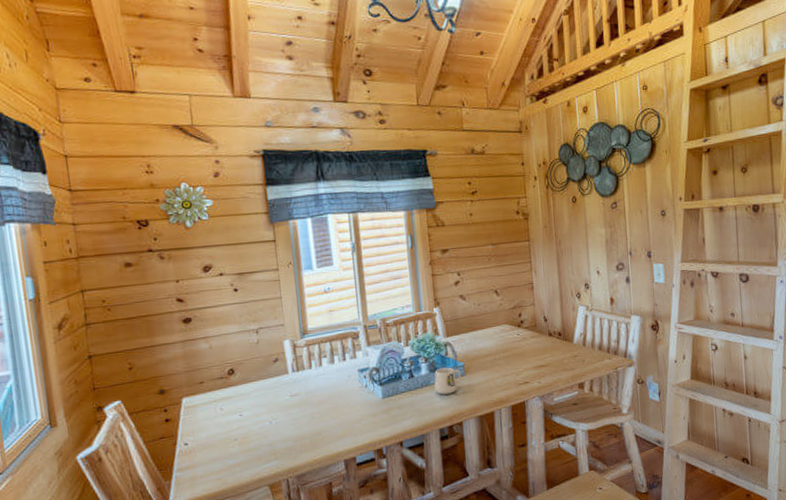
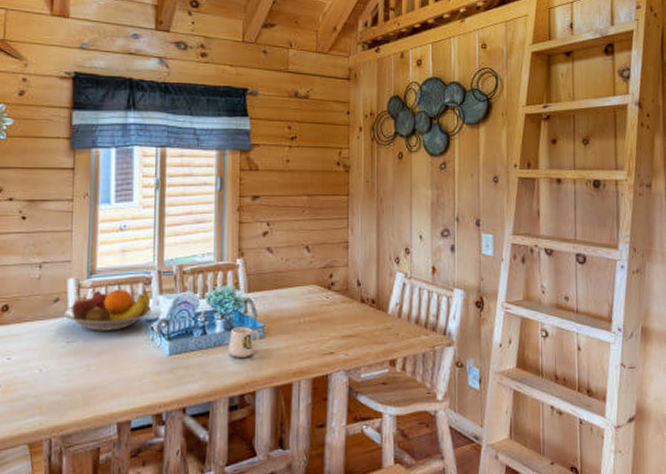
fruit bowl: none [283,344,363,384] -> present [63,288,152,331]

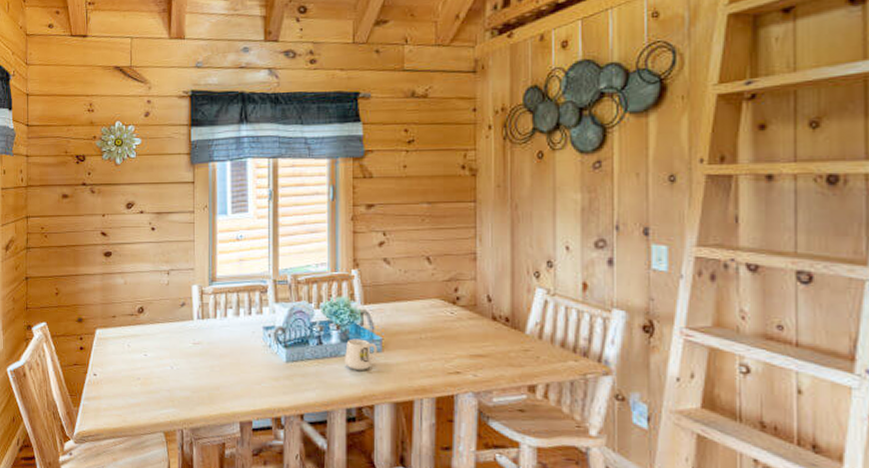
fruit bowl: present [63,288,152,331] -> none [189,296,269,336]

